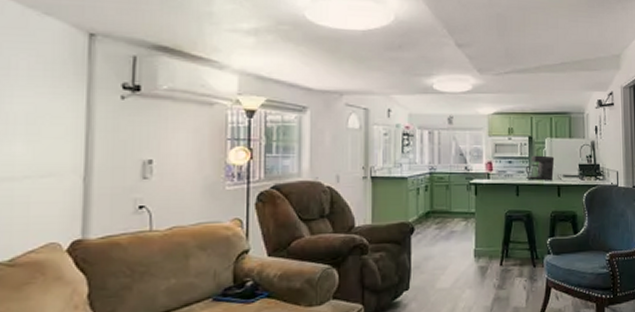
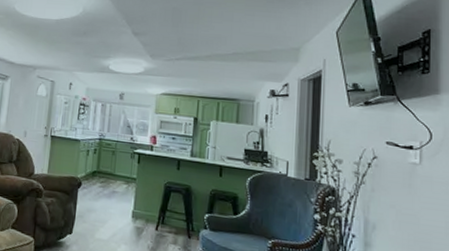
coffee maker: present [525,155,555,181] -> none [188,135,219,161]

